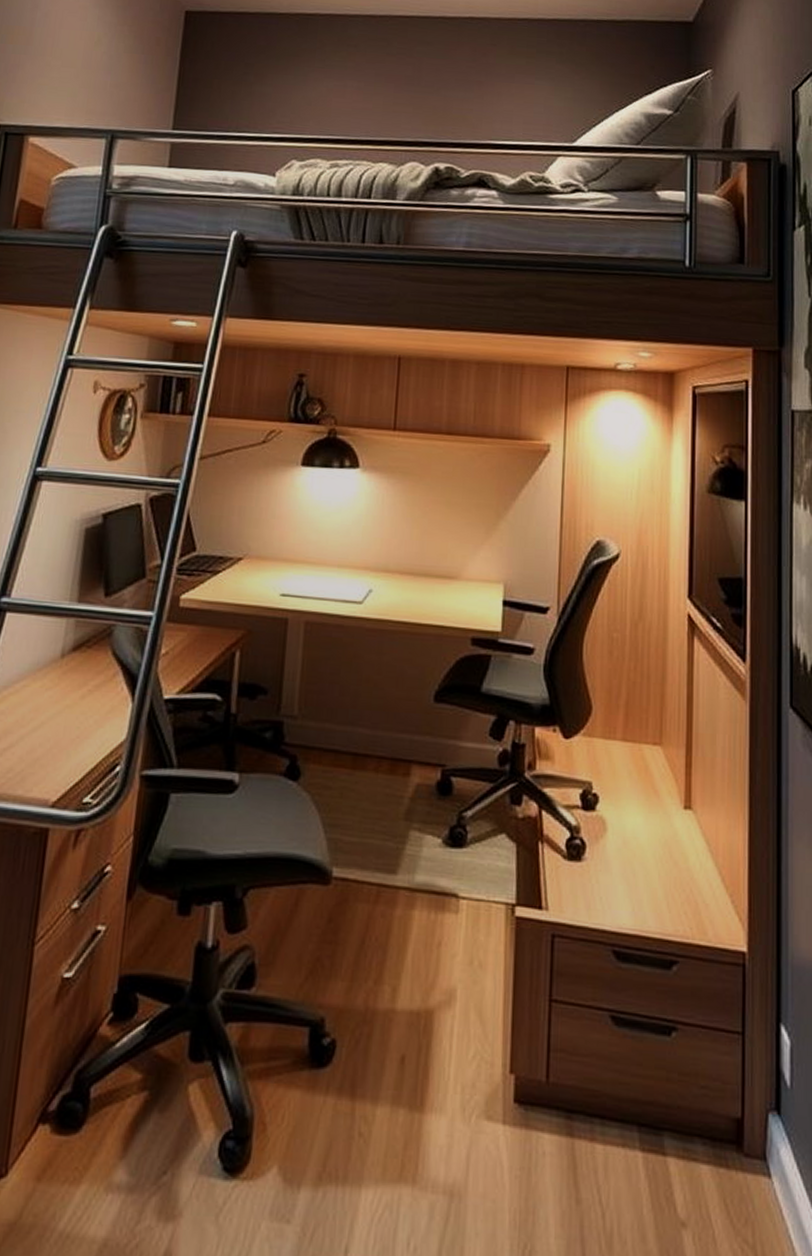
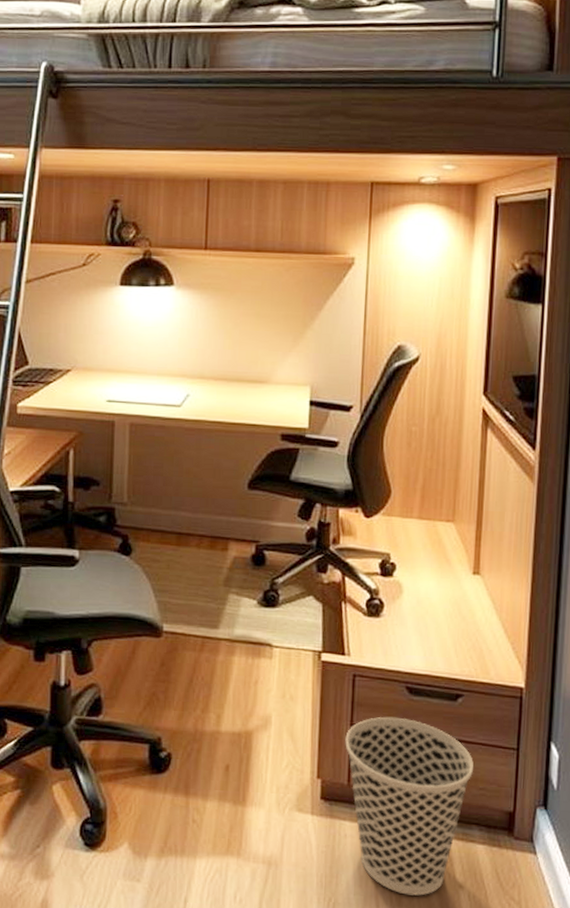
wastebasket: none [543,990,693,1239] -> present [345,716,473,896]

